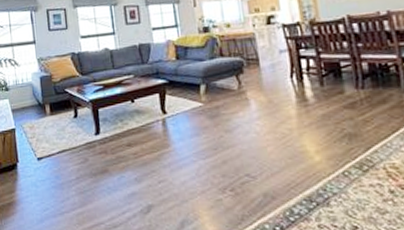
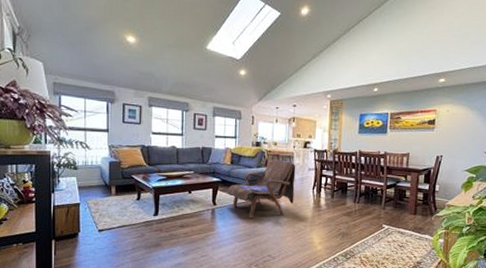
armchair: none [177,44,268,126] -> present [227,159,296,218]

